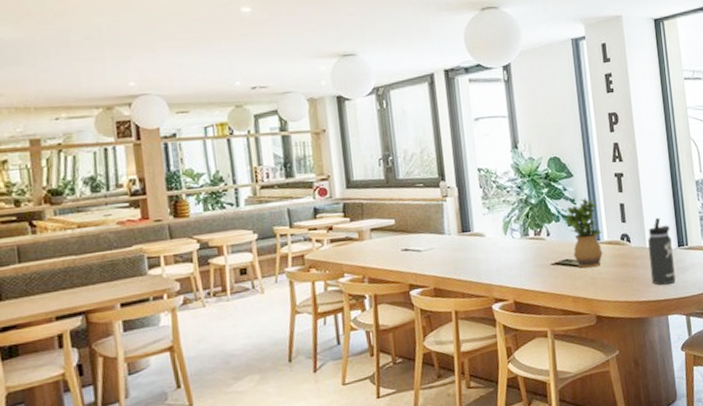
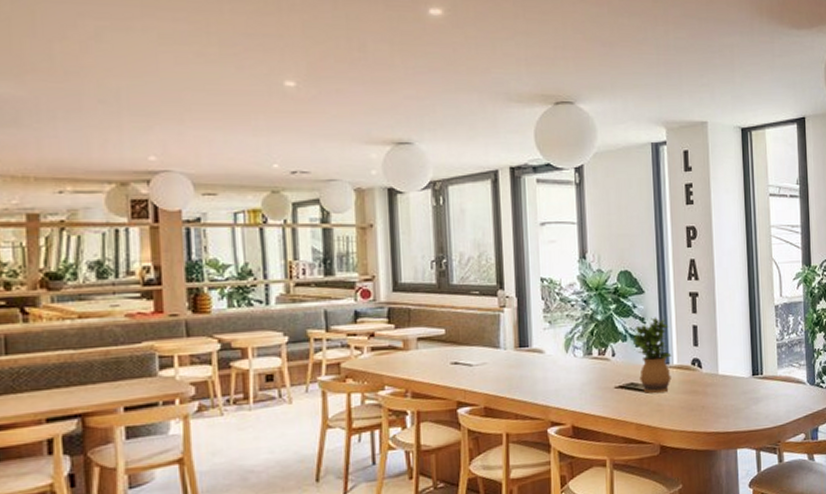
thermos bottle: present [648,217,676,285] -> none [720,342,747,416]

